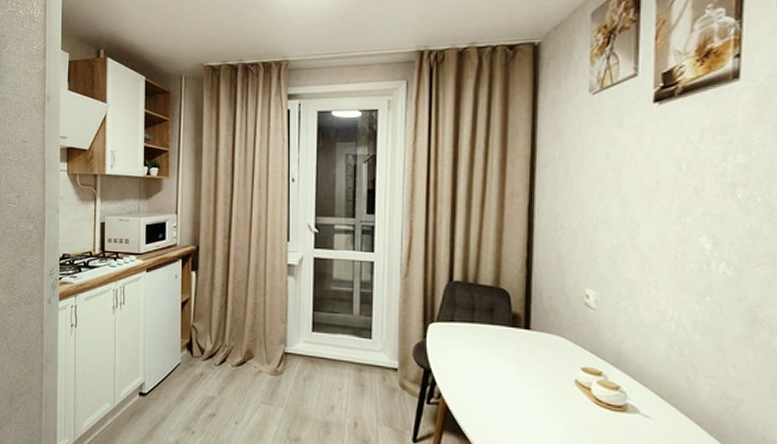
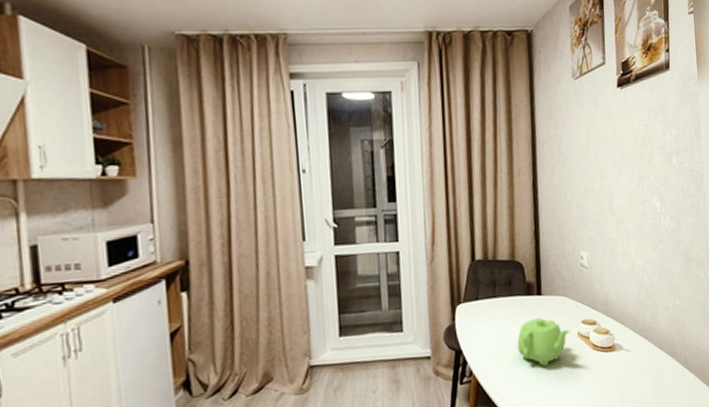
teapot: none [496,353,566,408] -> present [517,317,571,367]

